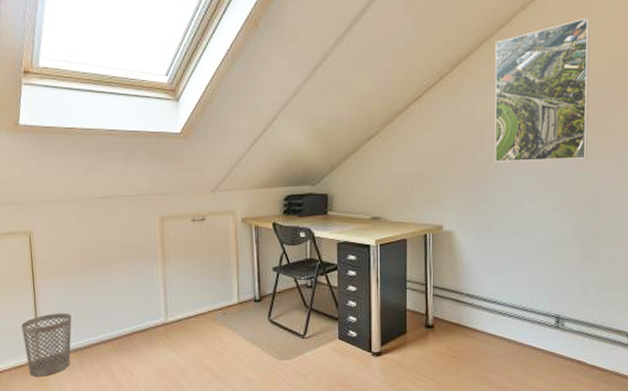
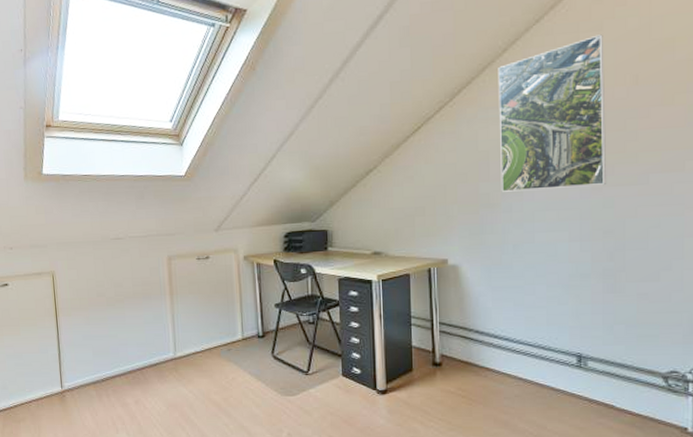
wastebasket: present [21,313,72,377] -> none [47,347,91,407]

